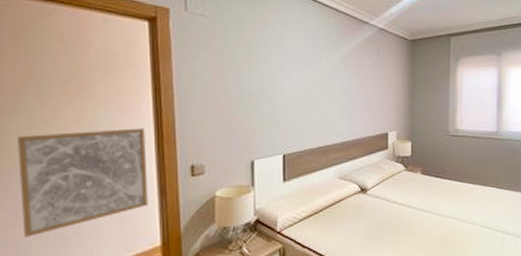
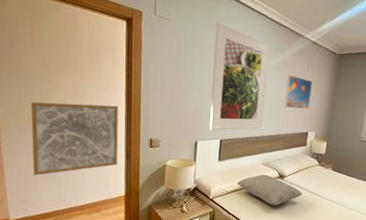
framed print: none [264,14,334,145] -> present [209,22,270,131]
cushion: none [309,190,391,228] -> present [237,174,303,206]
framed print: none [355,68,386,107] -> present [284,74,312,110]

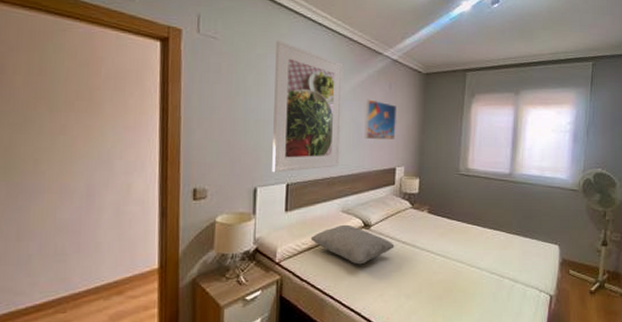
wall art: present [31,102,119,176] -> none [24,147,150,251]

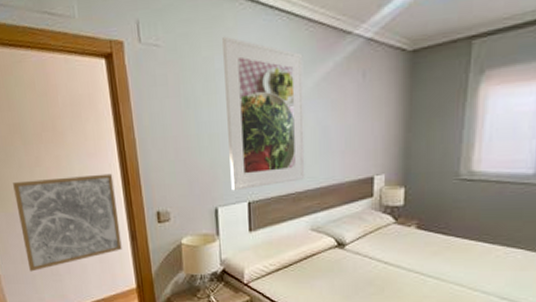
wall art: none [24,147,150,251] -> present [13,173,122,272]
cushion: present [310,224,395,265] -> none [278,243,375,287]
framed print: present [364,99,396,141] -> none [333,94,373,144]

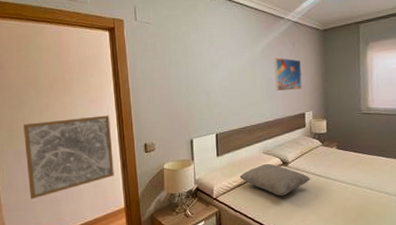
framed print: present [222,36,305,191] -> none [196,18,257,126]
cushion: none [278,243,375,287] -> present [239,163,310,196]
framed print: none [333,94,373,144] -> present [274,57,302,91]

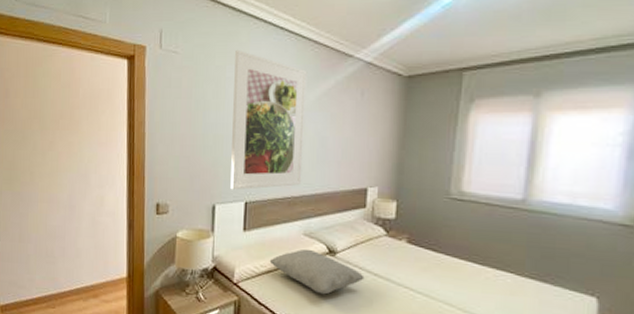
wall art: present [23,115,114,200] -> none [24,162,119,252]
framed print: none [196,18,257,126] -> present [230,49,308,190]
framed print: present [274,57,302,91] -> none [330,109,369,157]

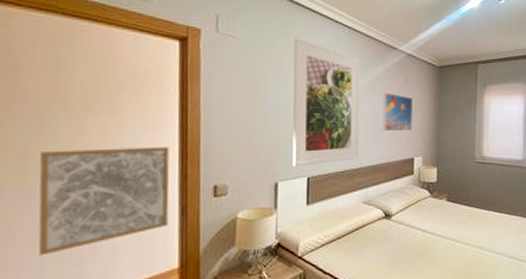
wall art: none [24,162,119,252] -> present [38,146,170,256]
cushion: present [269,248,365,295] -> none [332,215,416,255]
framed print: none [330,109,369,157] -> present [382,92,413,132]

